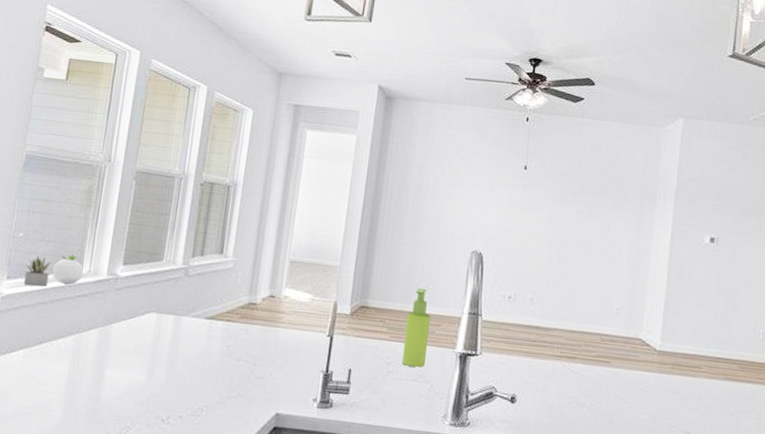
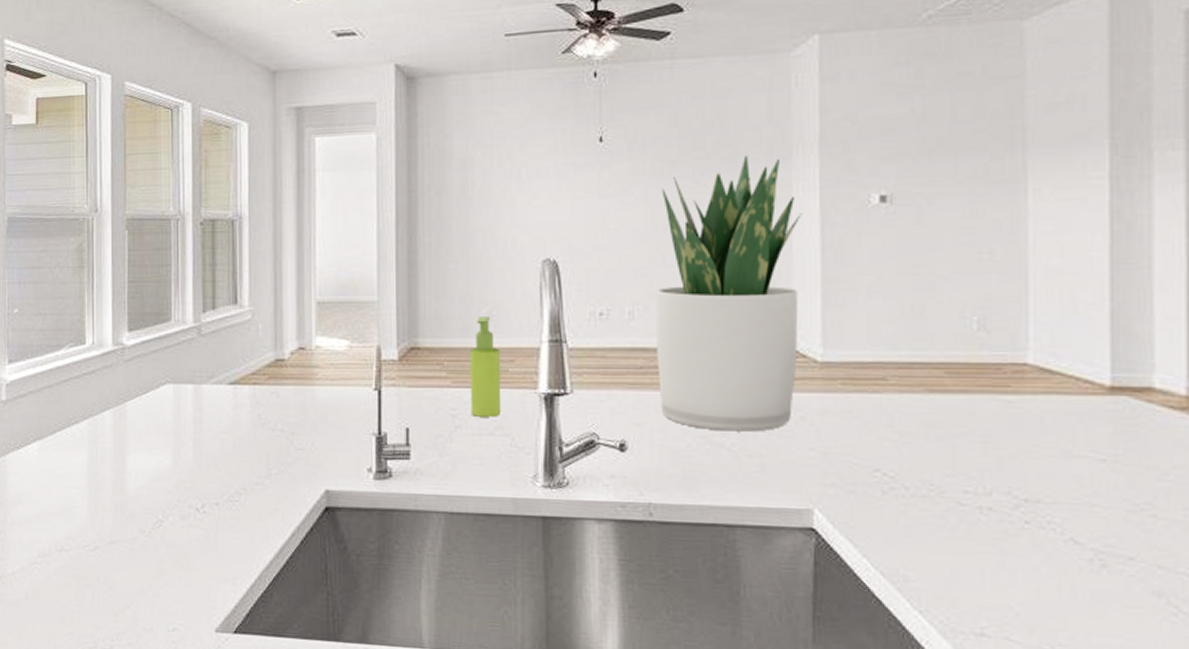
succulent plant: present [24,255,51,287] -> none [27,332,52,368]
succulent plant: present [52,255,84,285] -> none [54,326,88,363]
planter: none [544,196,659,397] -> present [656,156,803,432]

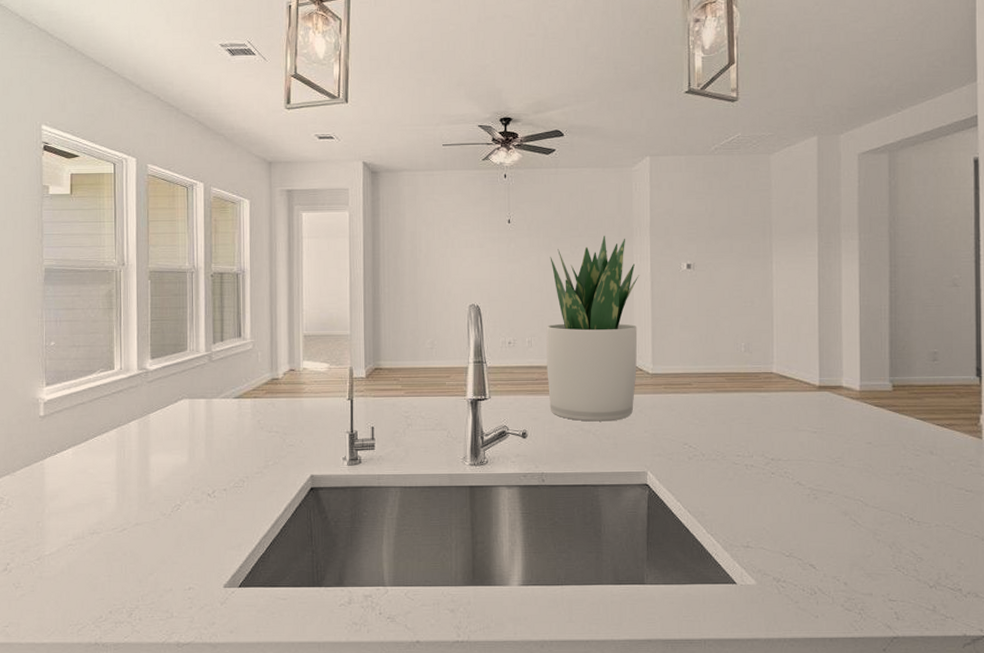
soap dispenser: present [470,317,502,417] -> none [418,345,441,417]

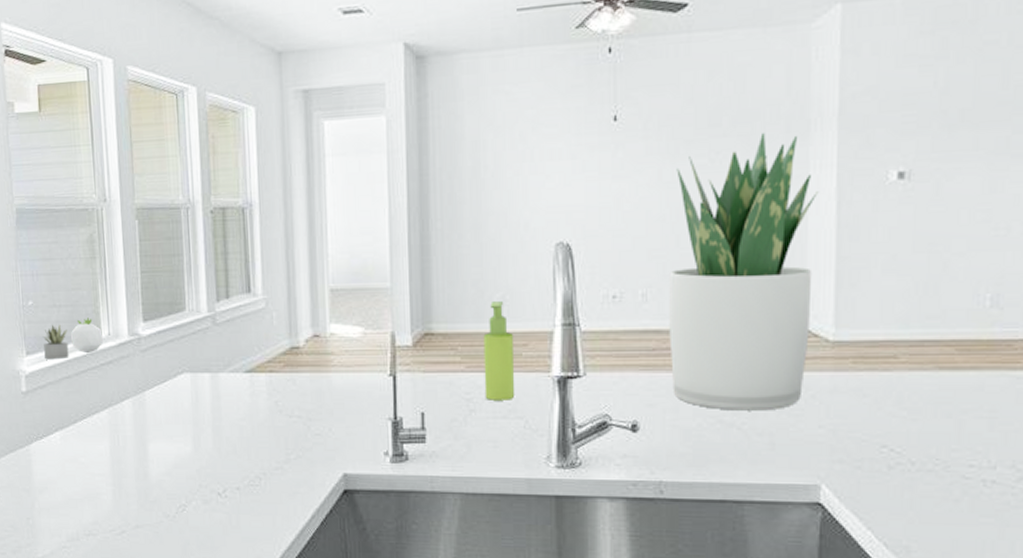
succulent plant: none [62,360,85,389] -> present [43,324,69,360]
succulent plant: none [86,356,116,384] -> present [70,318,104,354]
soap dispenser: none [418,345,441,417] -> present [483,301,515,400]

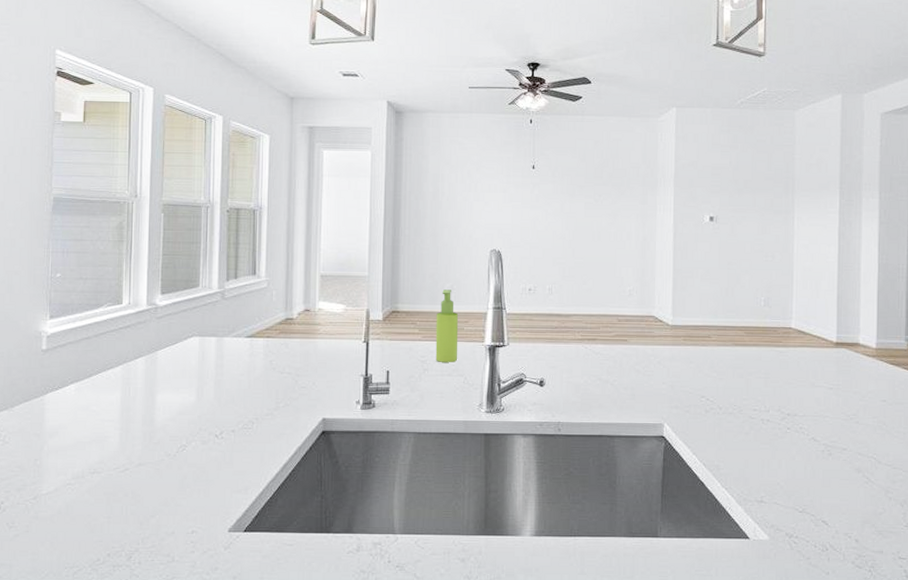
succulent plant: present [43,324,69,360] -> none [67,293,91,323]
succulent plant: present [70,318,104,354] -> none [93,289,124,319]
planter: present [669,133,820,411] -> none [566,185,663,372]

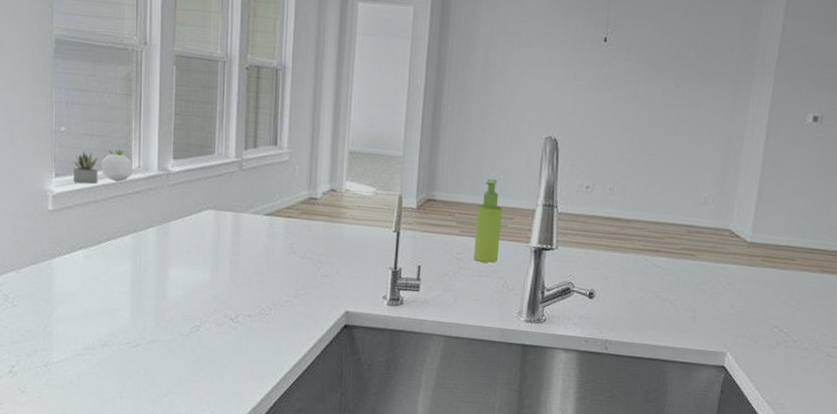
succulent plant: none [67,293,91,323] -> present [73,151,98,185]
succulent plant: none [93,289,124,319] -> present [101,149,134,182]

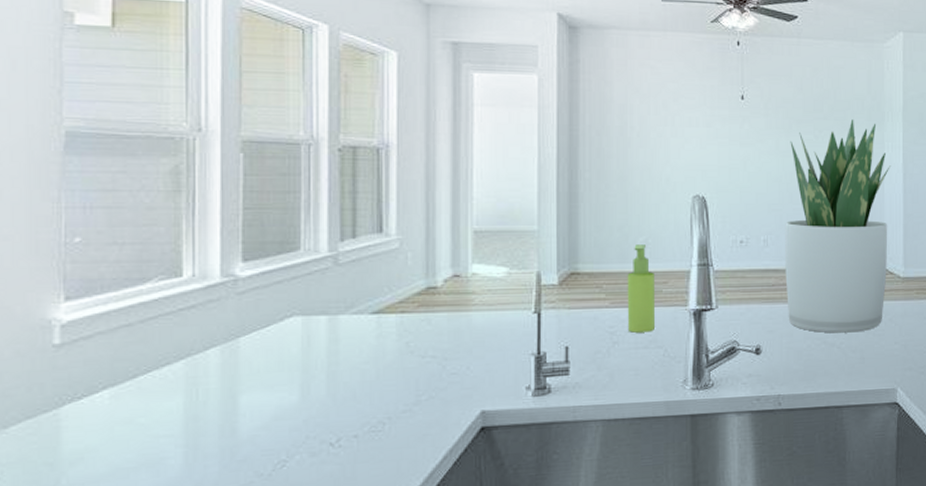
succulent plant: present [73,151,98,185] -> none [94,264,132,306]
succulent plant: present [101,149,134,182] -> none [135,257,186,298]
planter: none [624,70,755,291] -> present [785,120,892,333]

